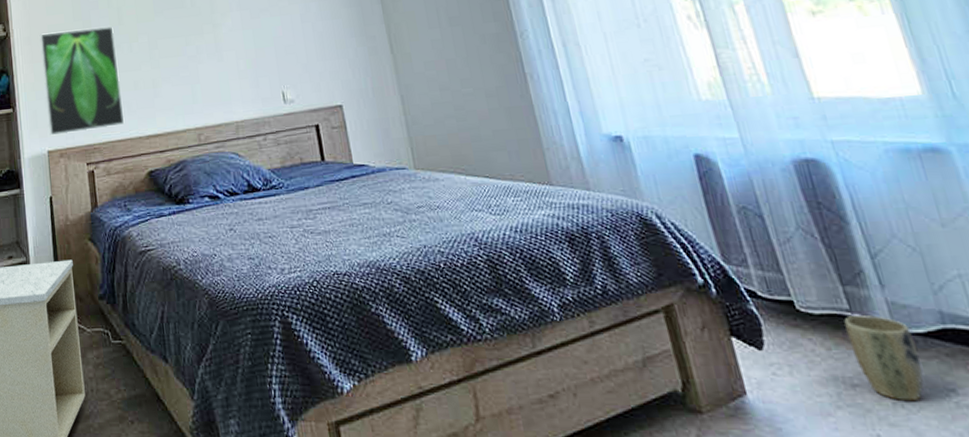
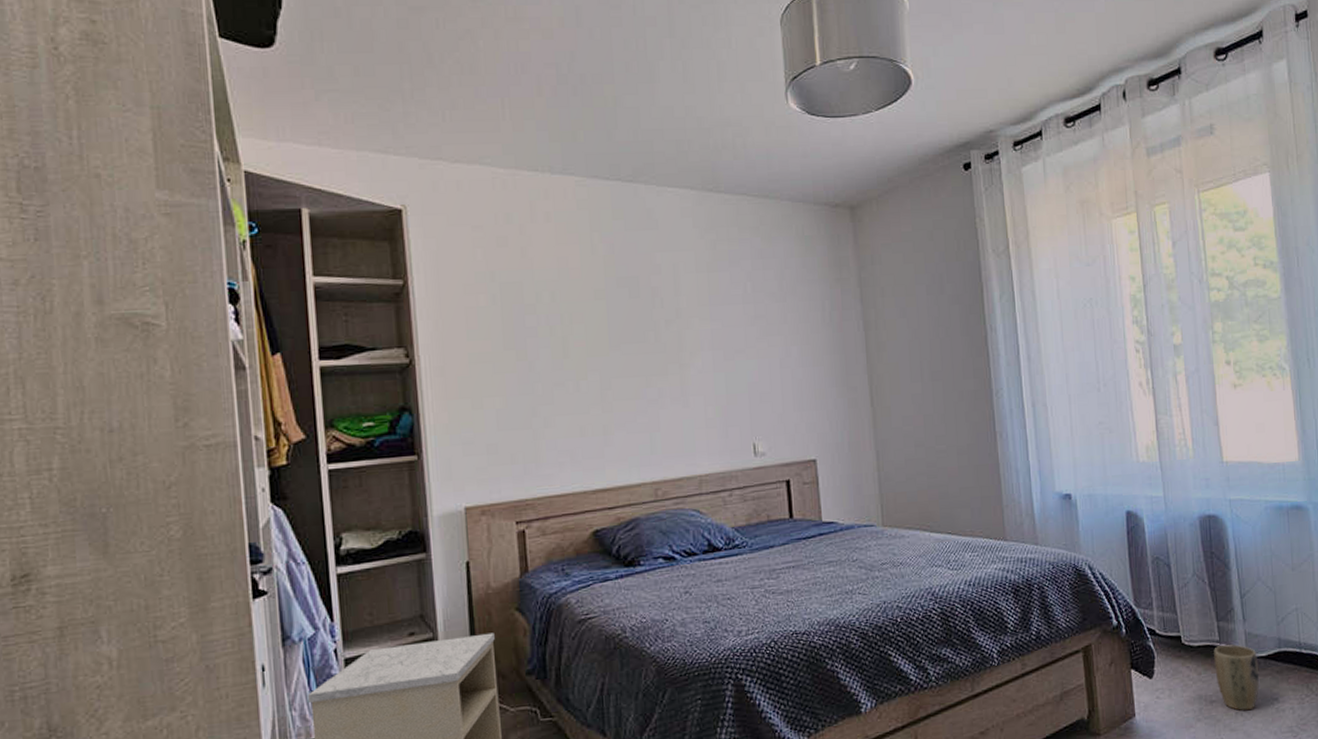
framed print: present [39,26,125,136] -> none [457,359,567,490]

